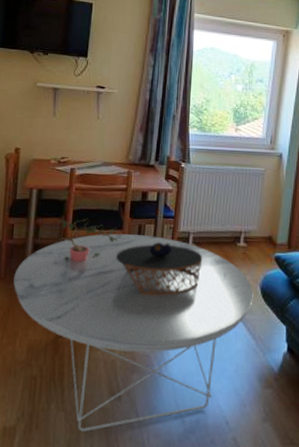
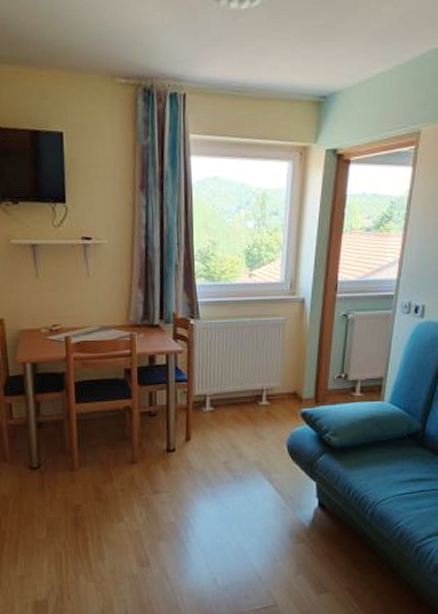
coffee table: present [13,233,254,432] -> none [21,402,280,599]
potted plant: present [57,218,118,262] -> none [59,390,127,436]
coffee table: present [116,242,203,296] -> none [128,408,223,464]

